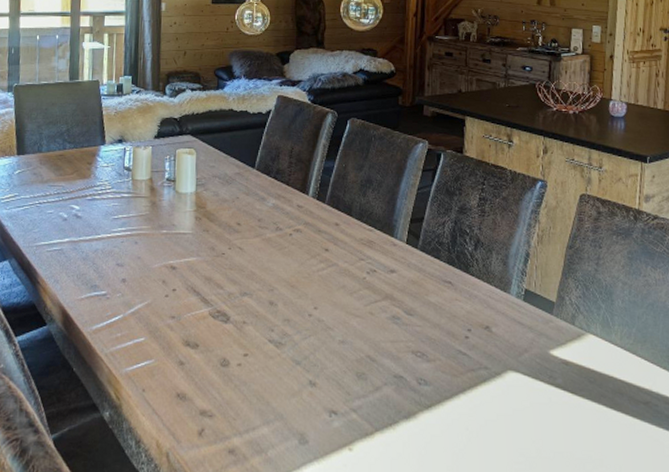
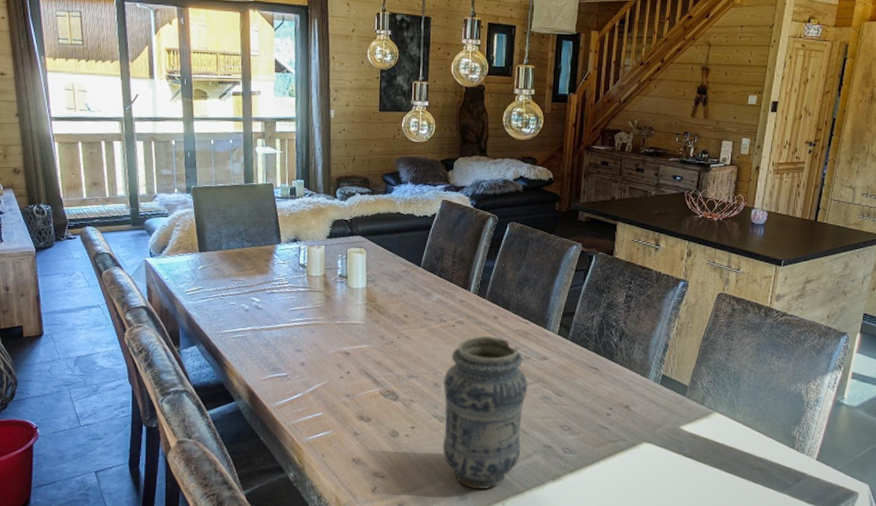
vase: none [279,245,374,430] -> present [442,335,527,489]

